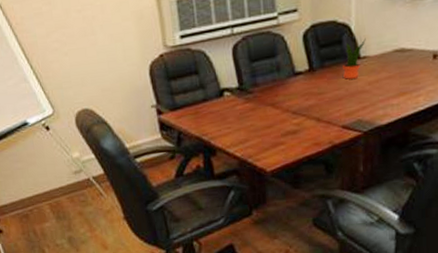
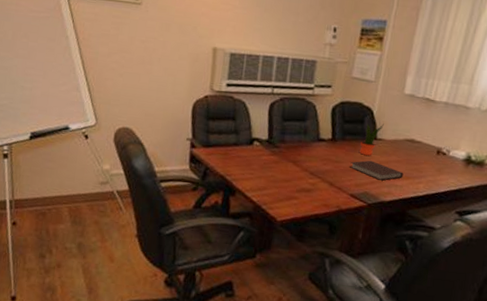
notebook: none [335,83,399,103] -> present [350,160,404,181]

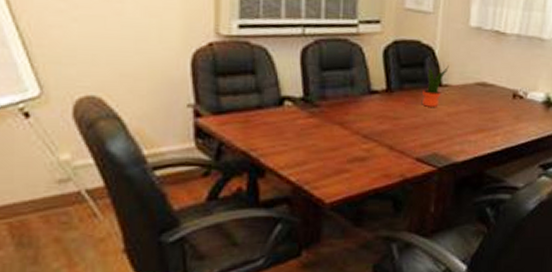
notebook: present [350,160,404,181] -> none [412,113,477,137]

